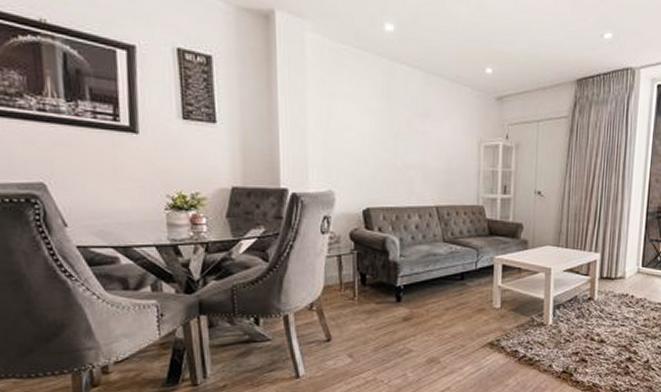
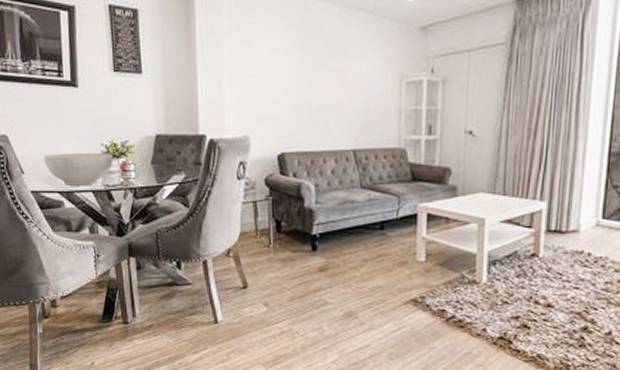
bowl: none [93,204,182,240] -> present [43,153,113,186]

